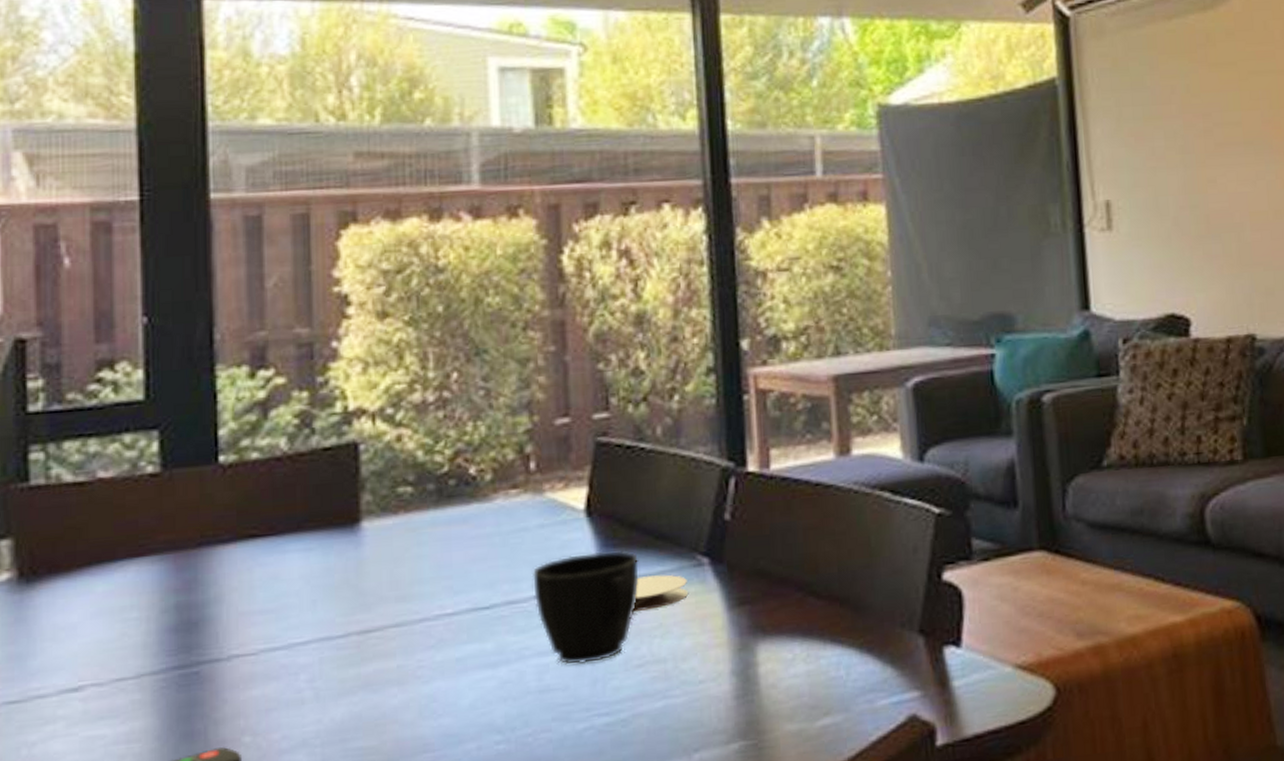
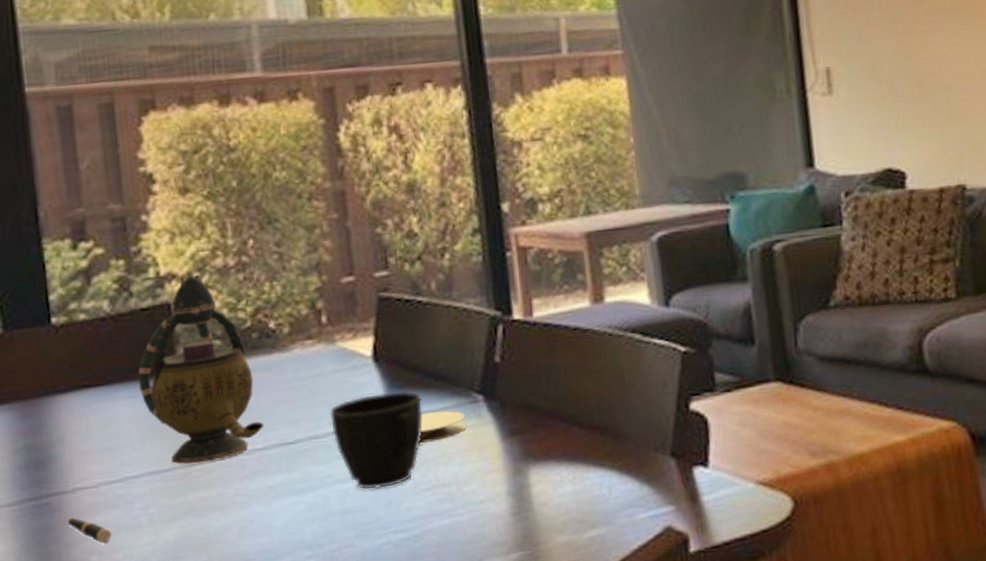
pen: none [219,690,270,723] -> present [67,517,112,545]
teapot: none [314,410,456,631] -> present [137,274,264,465]

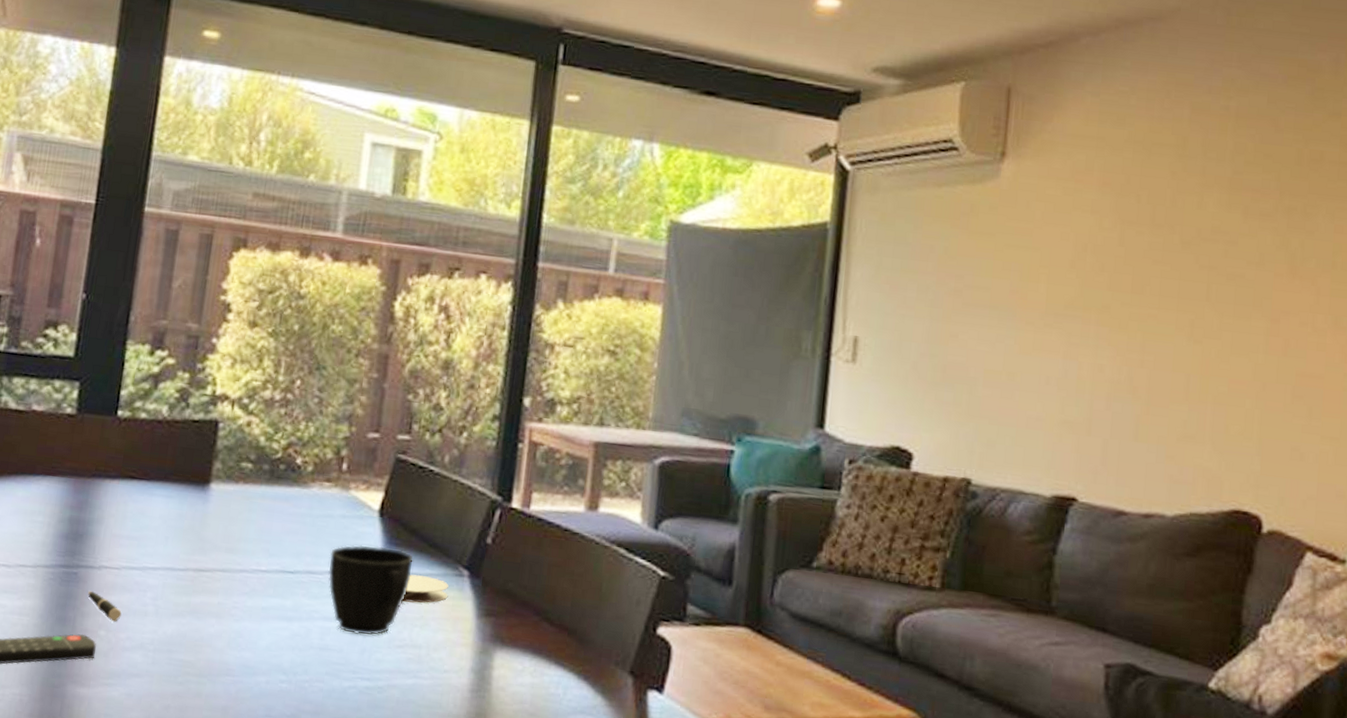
teapot: present [137,274,264,465] -> none [175,400,273,572]

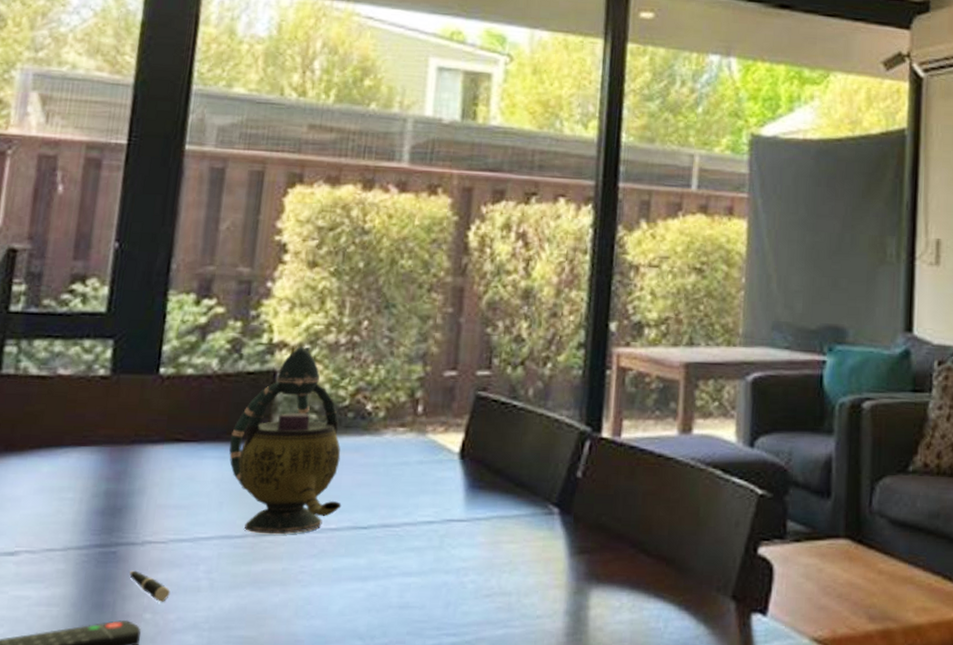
teapot: none [175,400,273,572] -> present [229,346,342,535]
cup: present [328,545,413,635] -> none [406,491,499,587]
coaster: present [402,574,449,603] -> none [489,517,538,547]

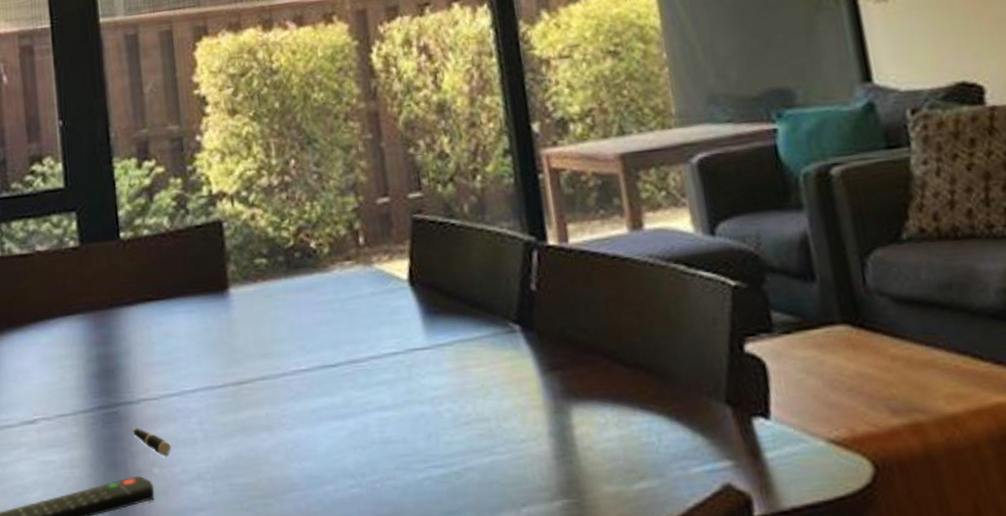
teapot: present [229,346,342,535] -> none [193,193,308,382]

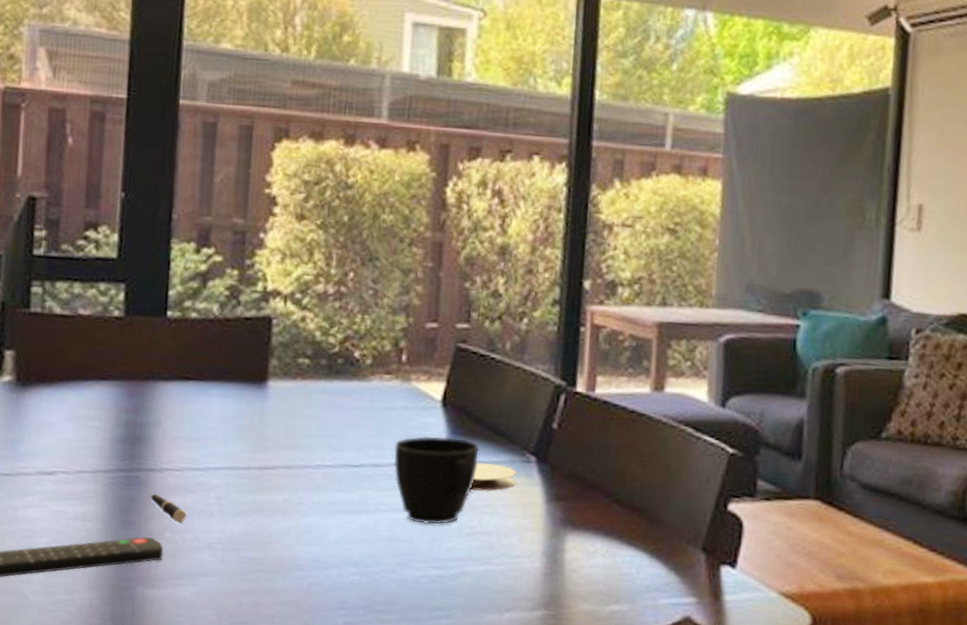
cup: none [369,317,459,419] -> present [393,436,479,525]
coaster: none [456,340,504,373] -> present [470,463,516,491]

